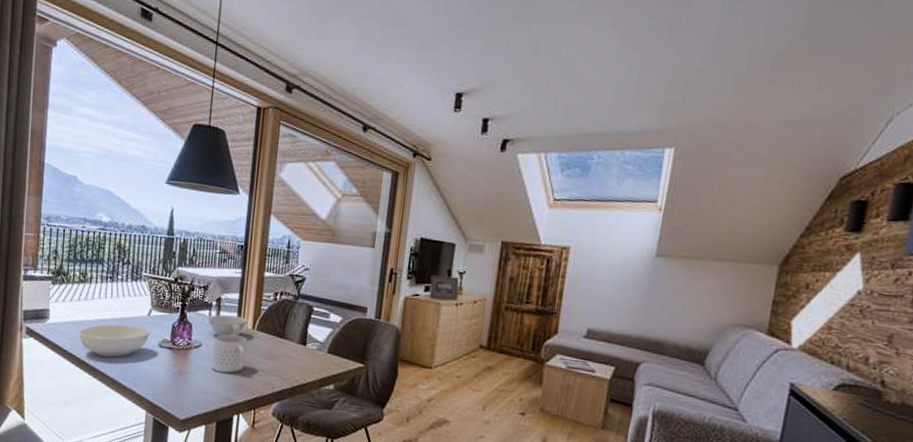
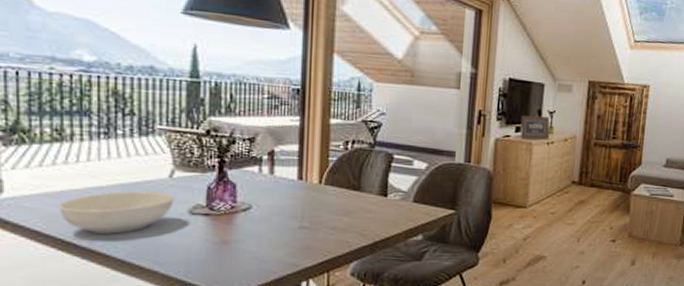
cup: present [207,314,248,337] -> none [257,169,312,195]
mug: present [211,334,248,373] -> none [267,191,314,236]

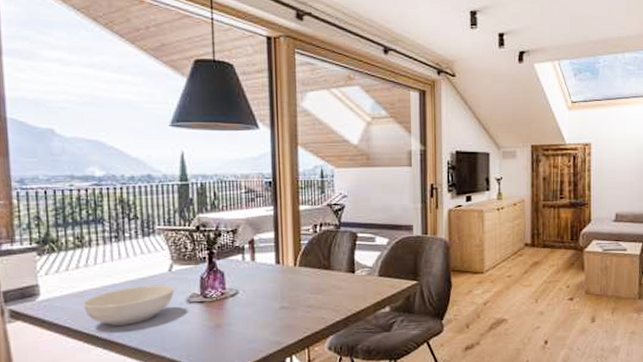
picture frame: present [520,115,550,140] -> none [470,184,499,208]

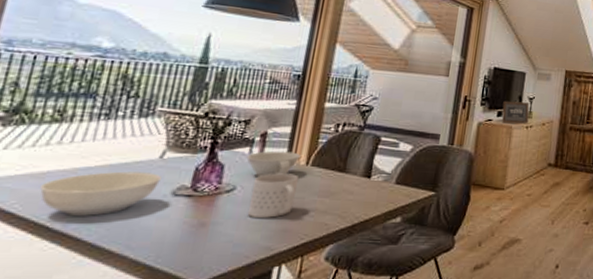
cup: none [241,255,288,280] -> present [246,151,301,177]
mug: none [252,274,291,317] -> present [247,172,299,218]
picture frame: none [470,184,499,208] -> present [502,100,530,124]

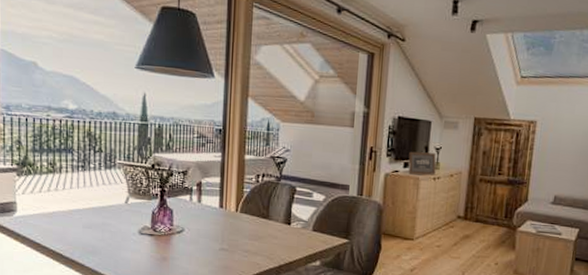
bowl: present [40,171,161,216] -> none [51,213,129,248]
cup: present [246,151,301,177] -> none [188,198,230,221]
mug: present [247,172,299,218] -> none [195,218,232,256]

